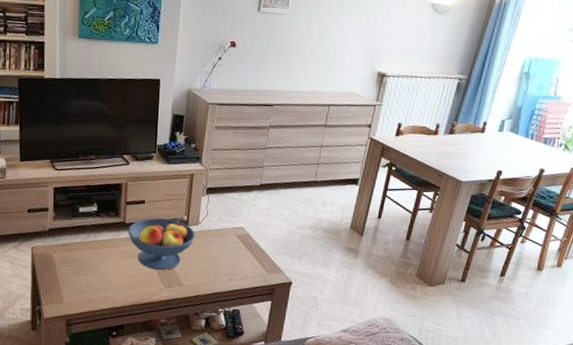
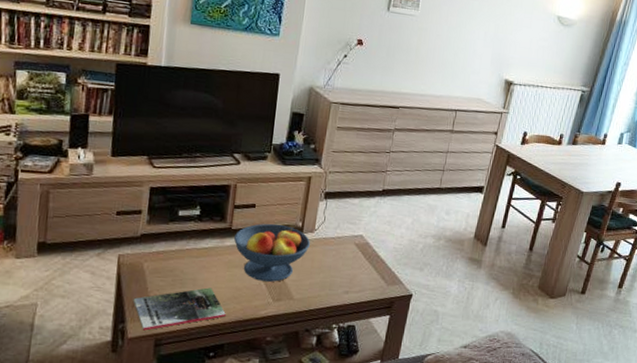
magazine: none [46,275,124,312] -> present [133,287,226,331]

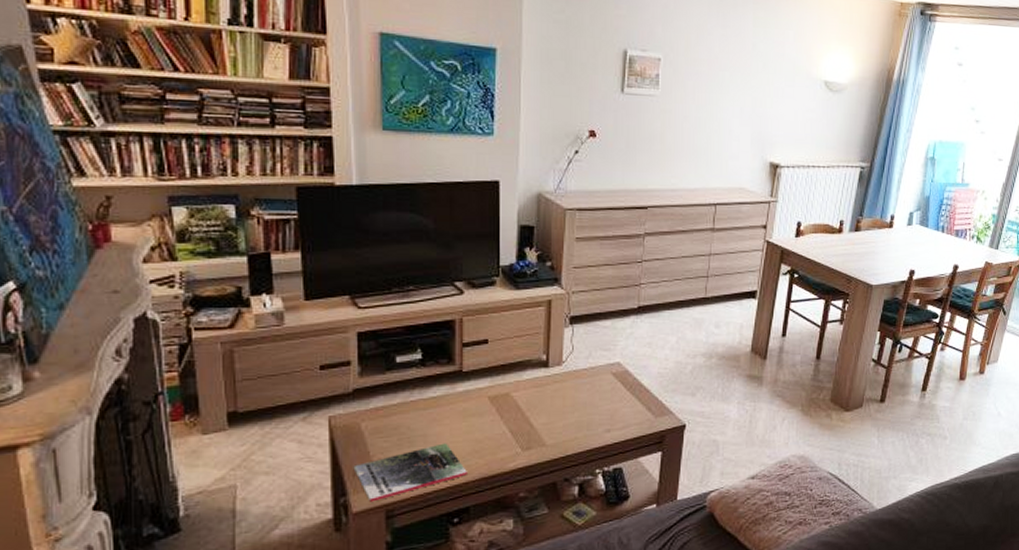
fruit bowl: present [233,223,310,282] -> none [466,360,558,429]

